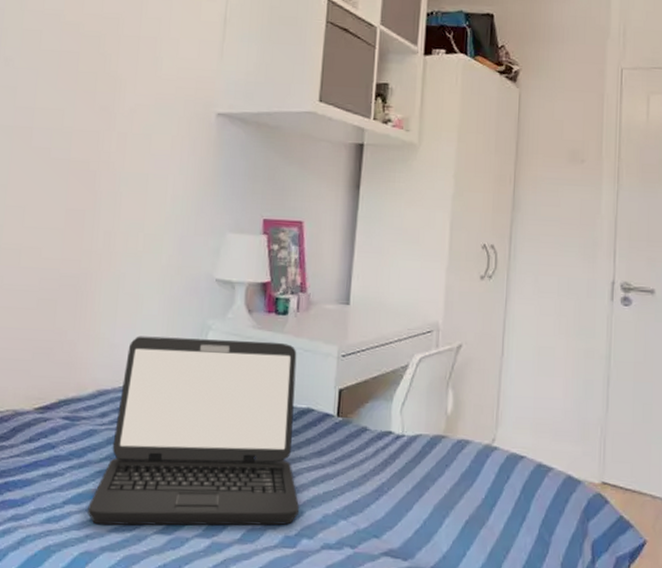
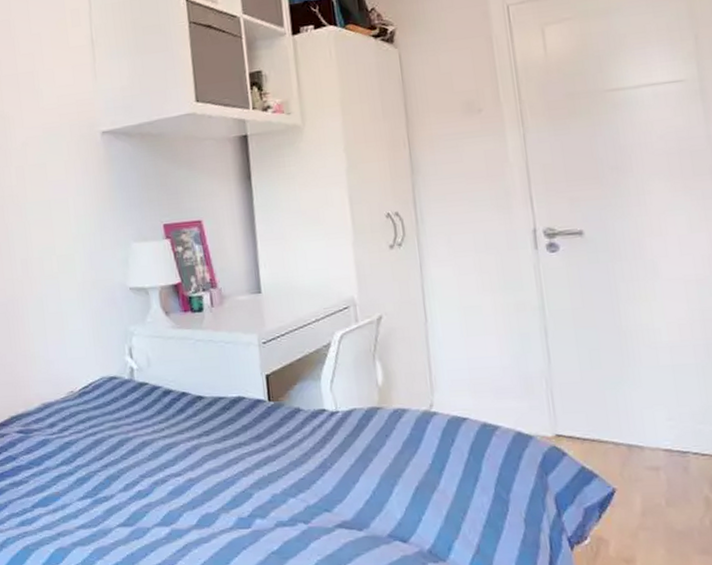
laptop: present [87,336,300,526] -> none [54,338,248,524]

